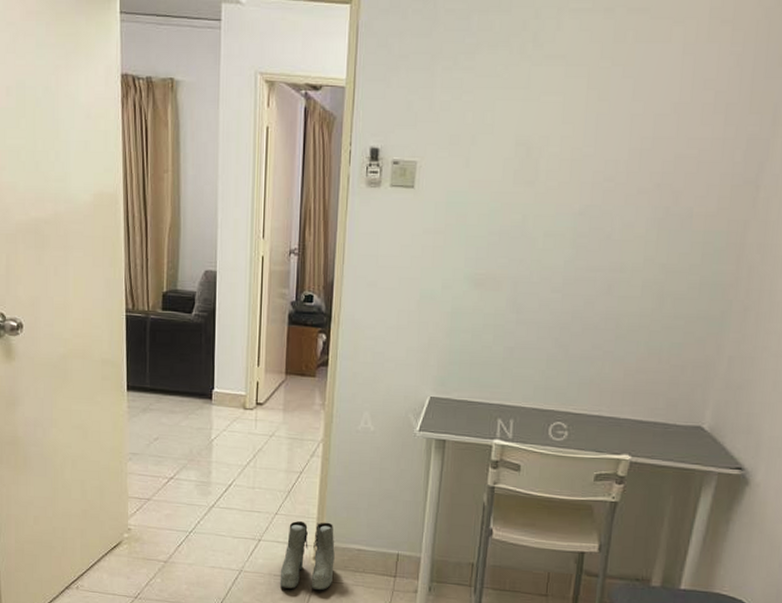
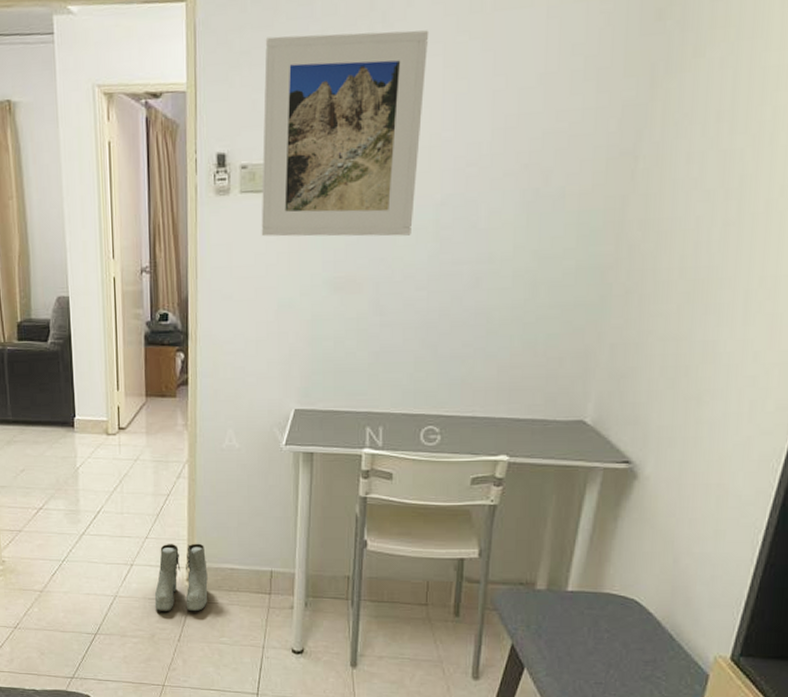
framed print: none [408,44,576,240] -> present [261,30,429,237]

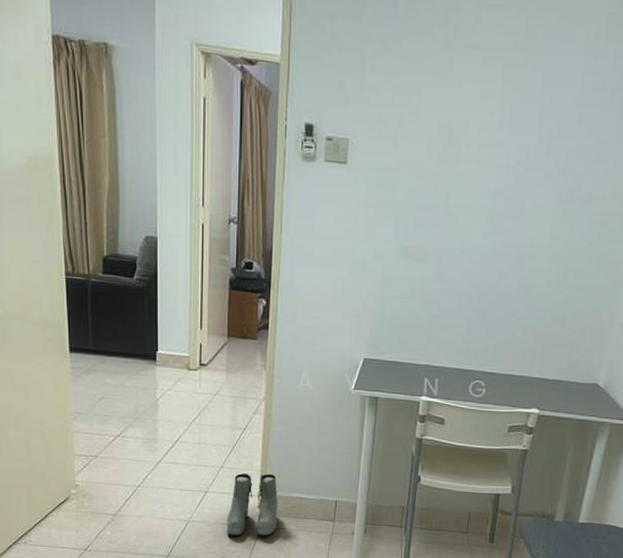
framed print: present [261,30,429,237] -> none [341,27,493,217]

